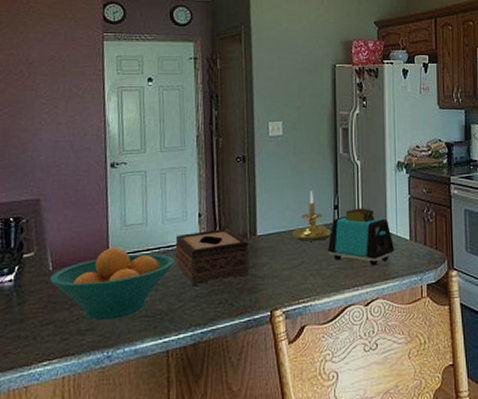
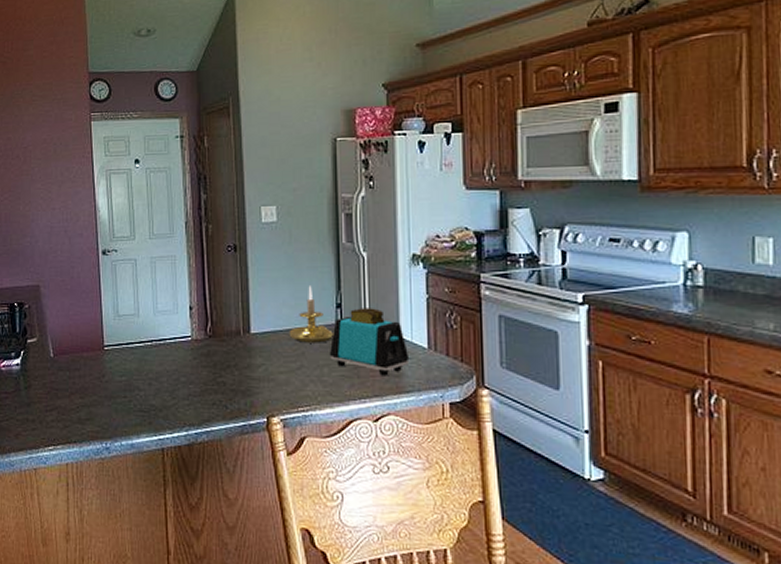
fruit bowl: present [49,247,174,320] -> none [51,337,167,411]
tissue box: present [174,228,250,285] -> none [167,323,244,383]

